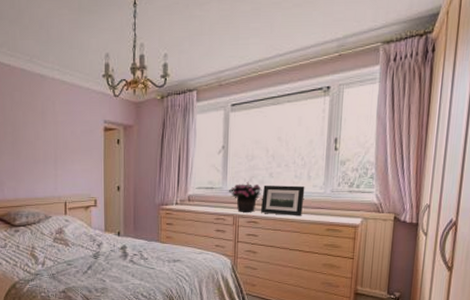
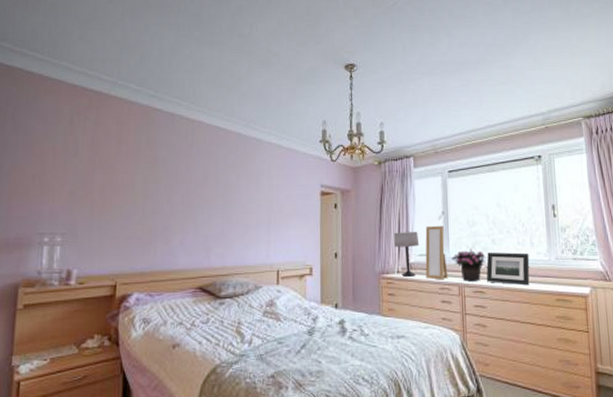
table lamp: none [174,165,198,208] -> present [394,231,419,277]
mirror: none [202,160,224,211] -> present [425,226,448,280]

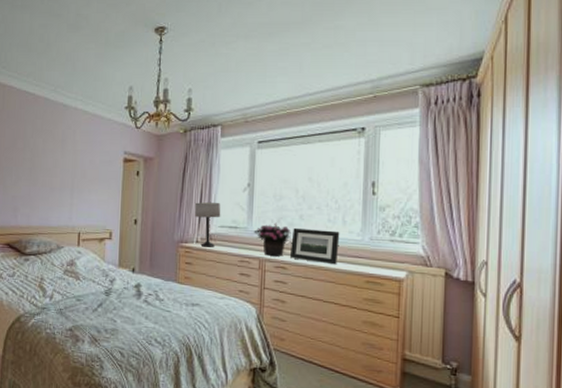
mirror: present [425,226,448,280] -> none [225,197,249,253]

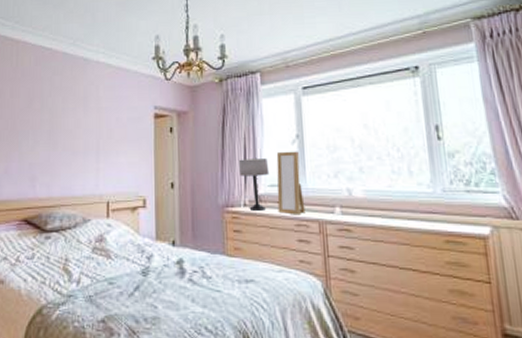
mirror: none [225,197,249,253] -> present [276,151,306,215]
potted flower: present [254,222,291,256] -> none [309,177,352,217]
picture frame: present [290,227,340,265] -> none [353,182,409,223]

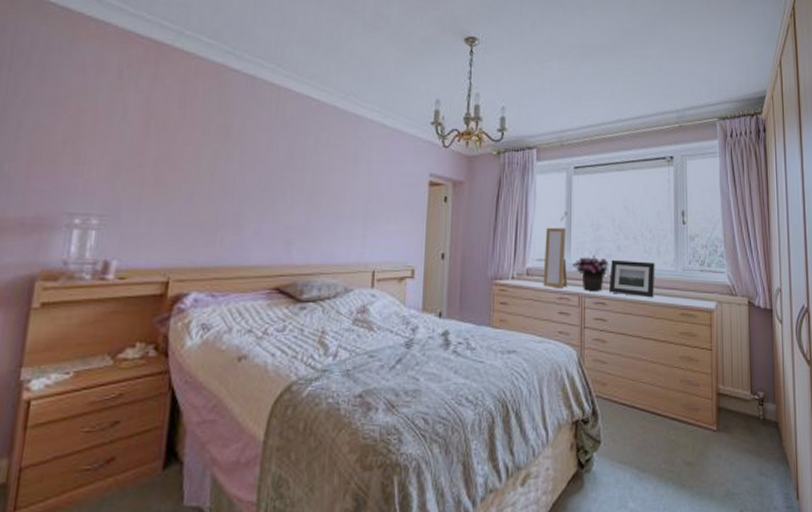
table lamp: present [239,157,270,211] -> none [510,232,538,284]
potted flower: none [309,177,352,217] -> present [572,254,610,291]
picture frame: none [353,182,409,223] -> present [609,259,655,298]

